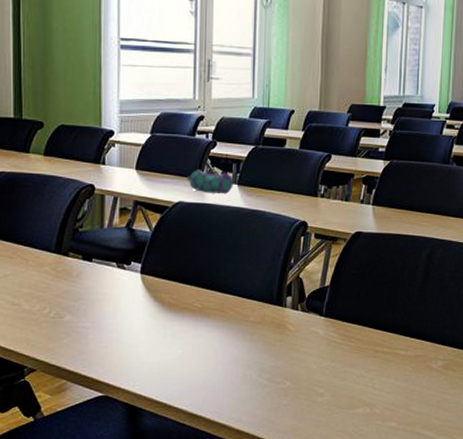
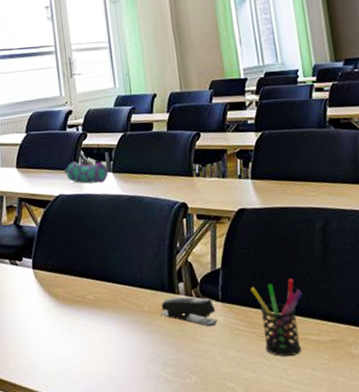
stapler: none [265,309,318,338] -> present [160,296,218,326]
pen holder: none [353,298,399,367] -> present [250,278,303,356]

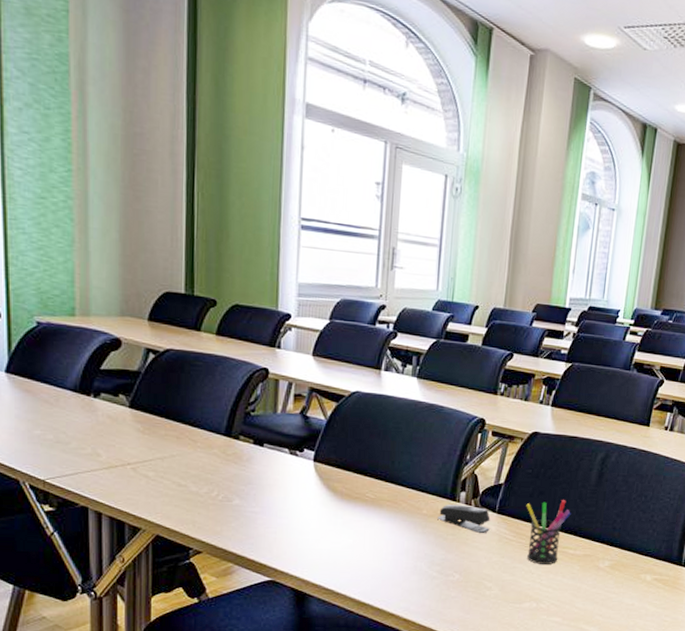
pencil case: present [63,161,109,184] -> none [364,359,413,387]

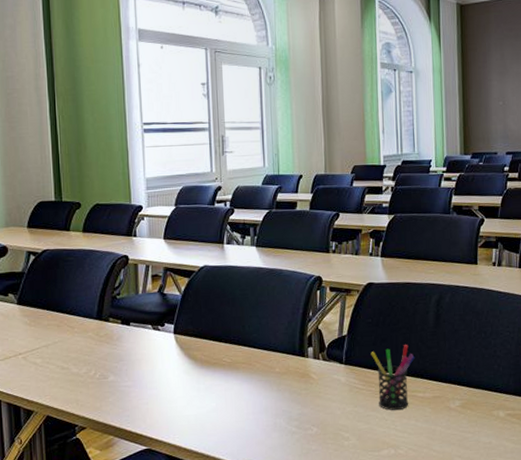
stapler: present [437,504,491,533] -> none [290,359,340,385]

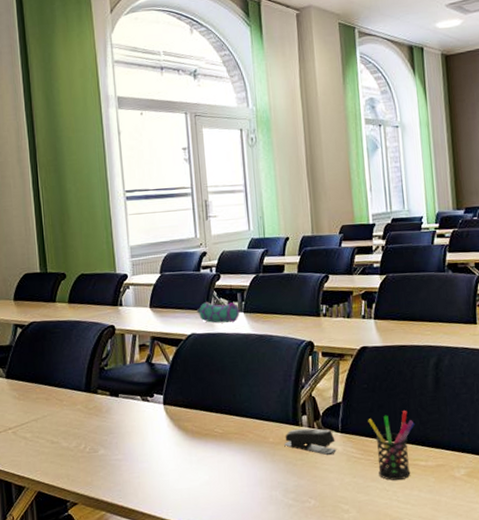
pencil case: none [209,234,252,257] -> present [196,301,240,323]
stapler: none [290,359,340,385] -> present [284,428,336,455]

